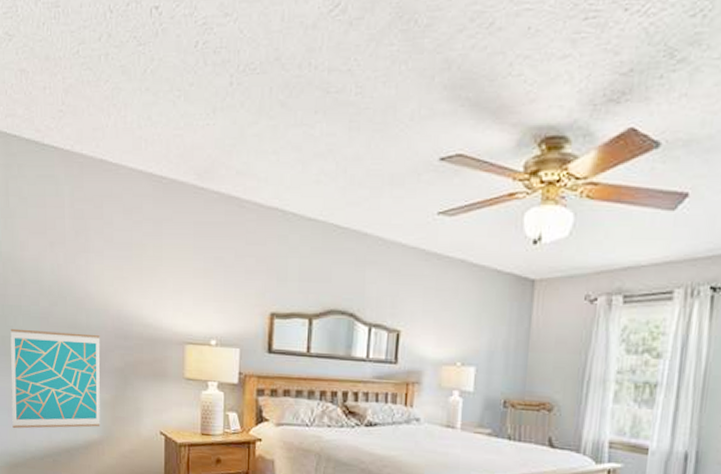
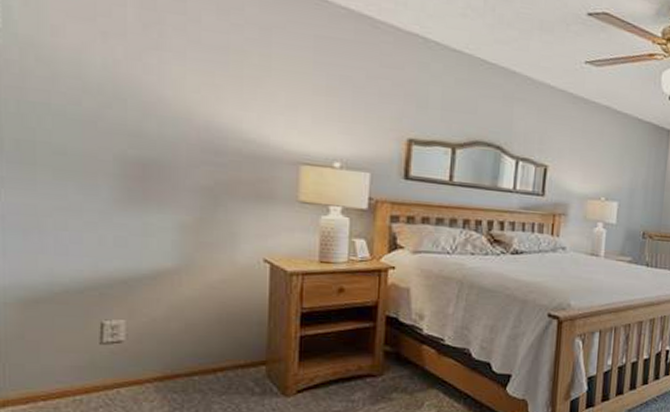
wall art: present [10,328,101,429] -> none [29,130,179,256]

